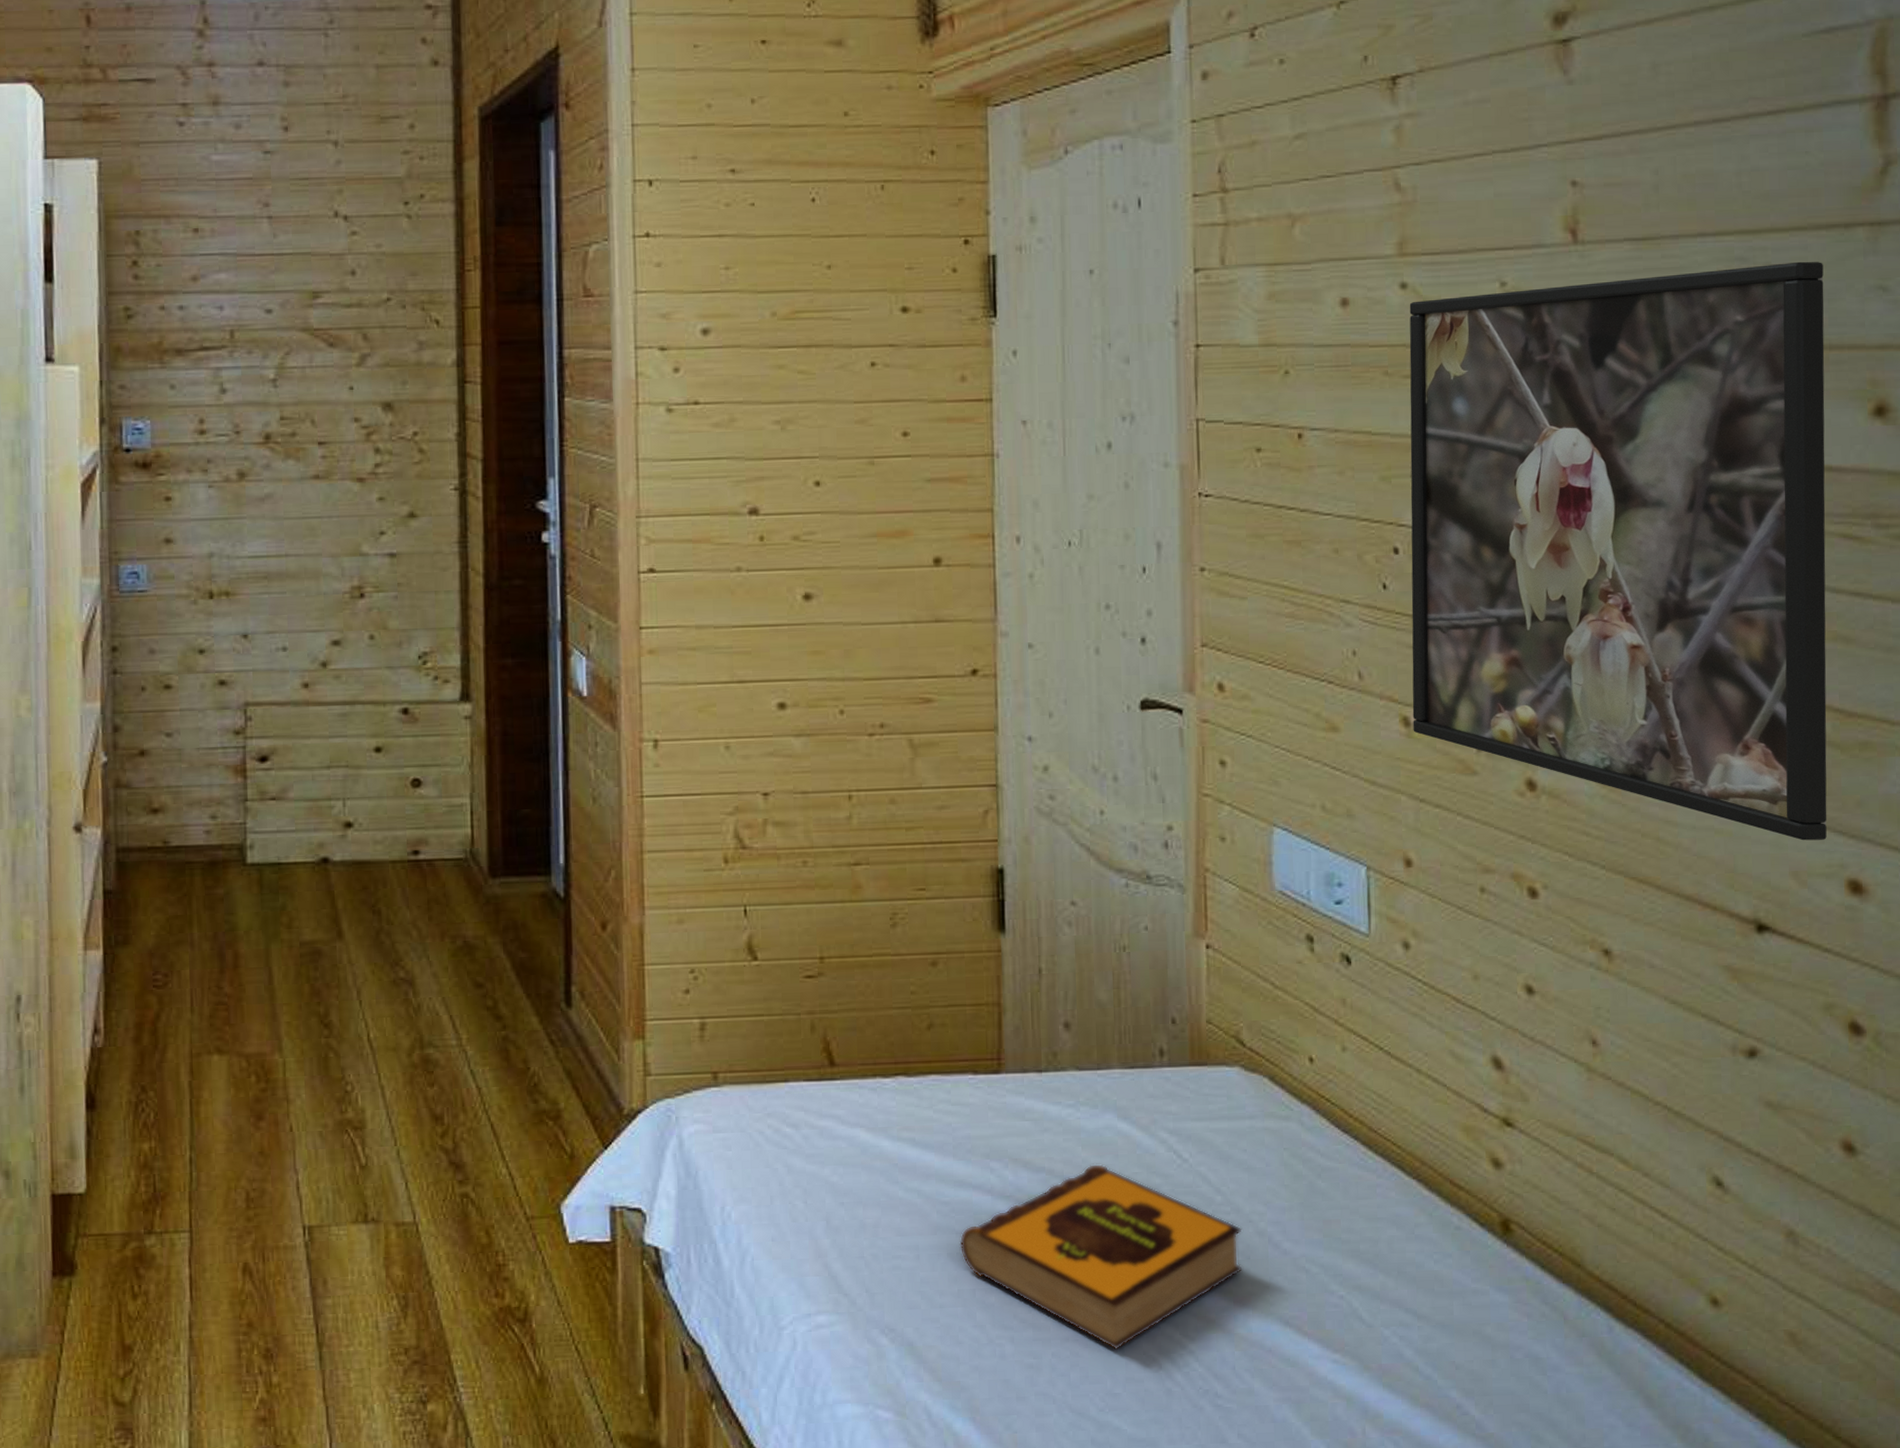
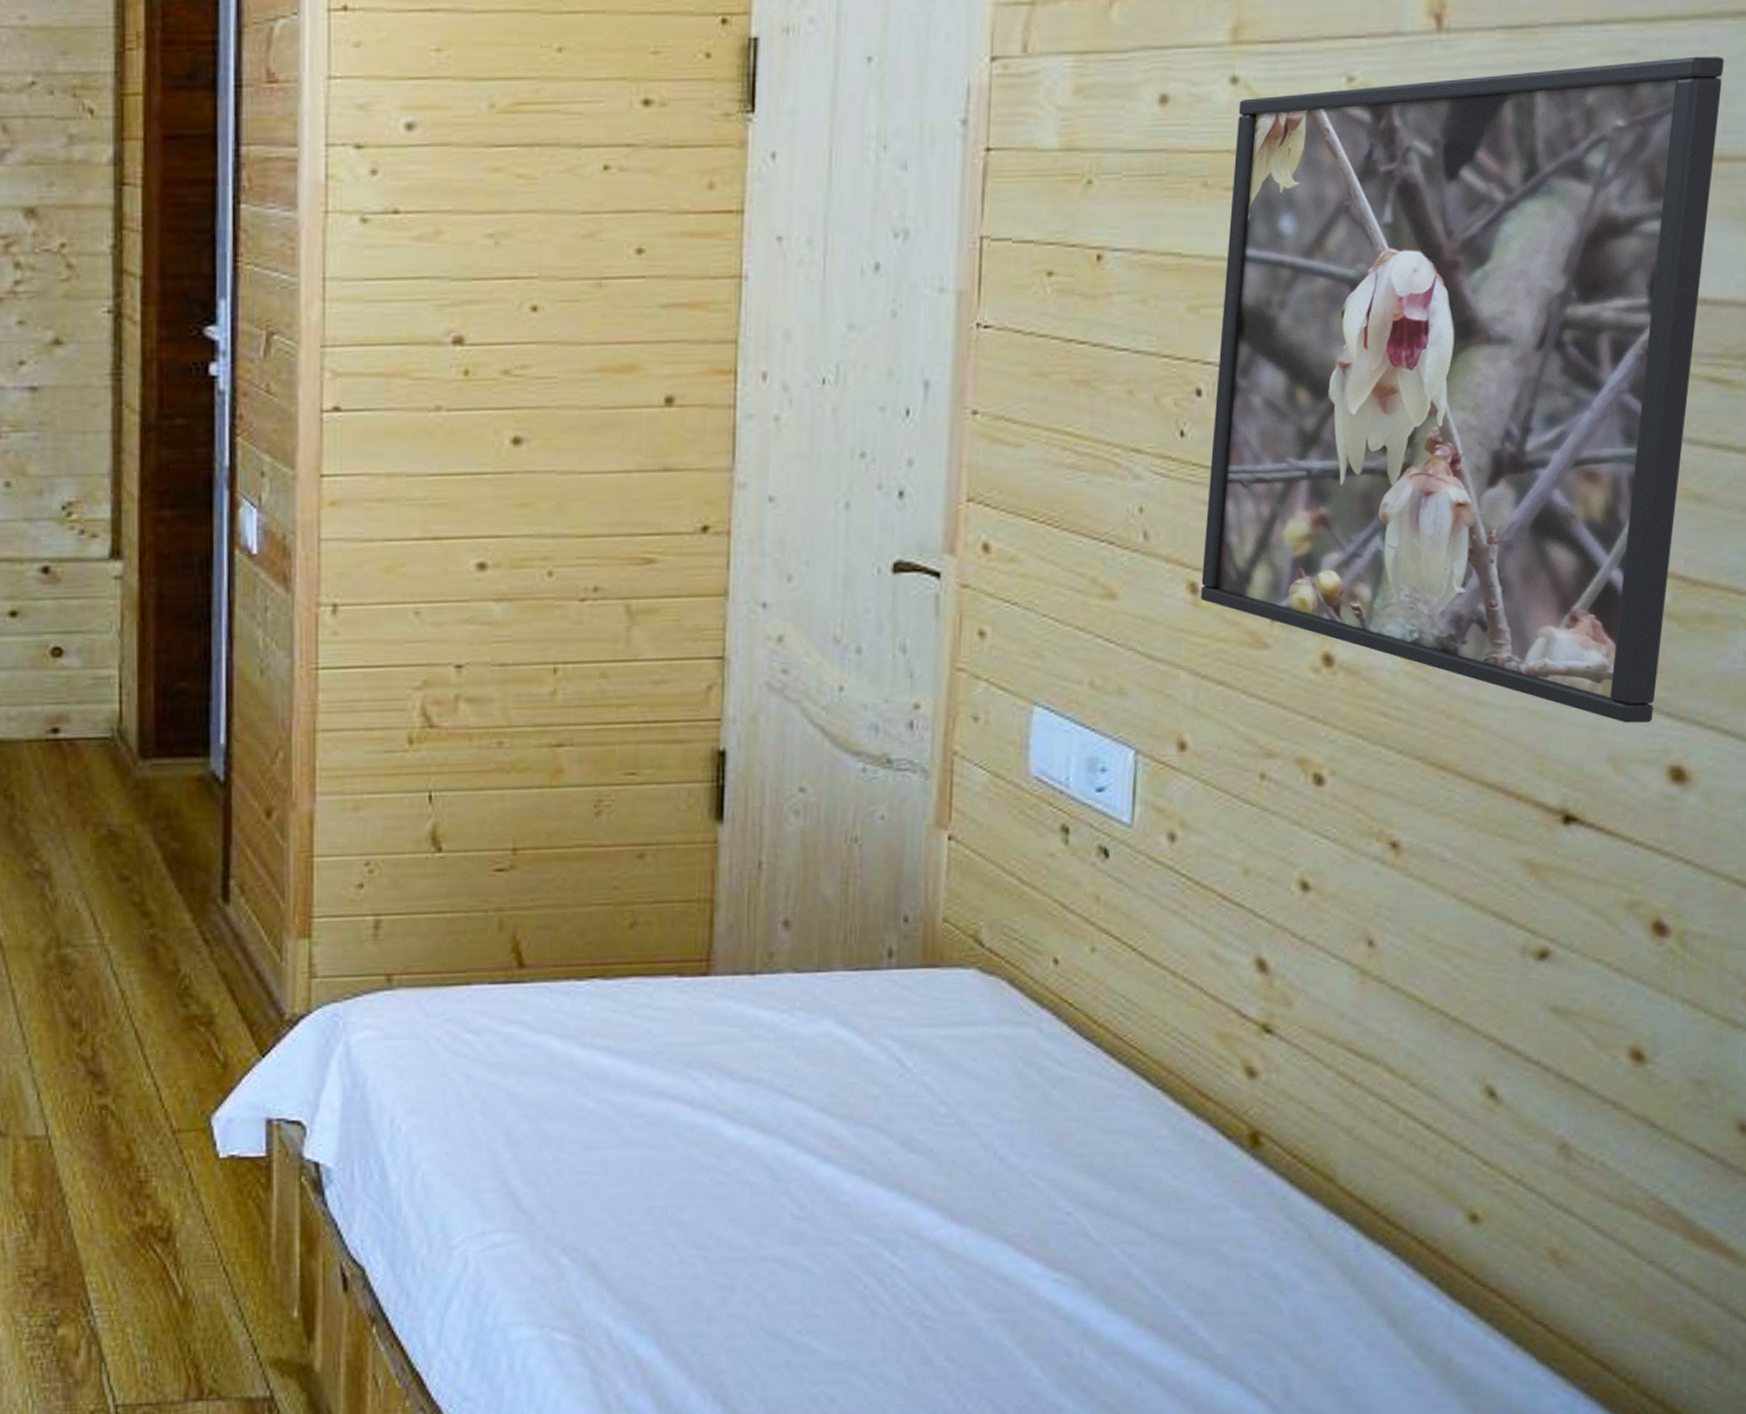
hardback book: present [959,1163,1243,1350] -> none [653,1072,966,1270]

